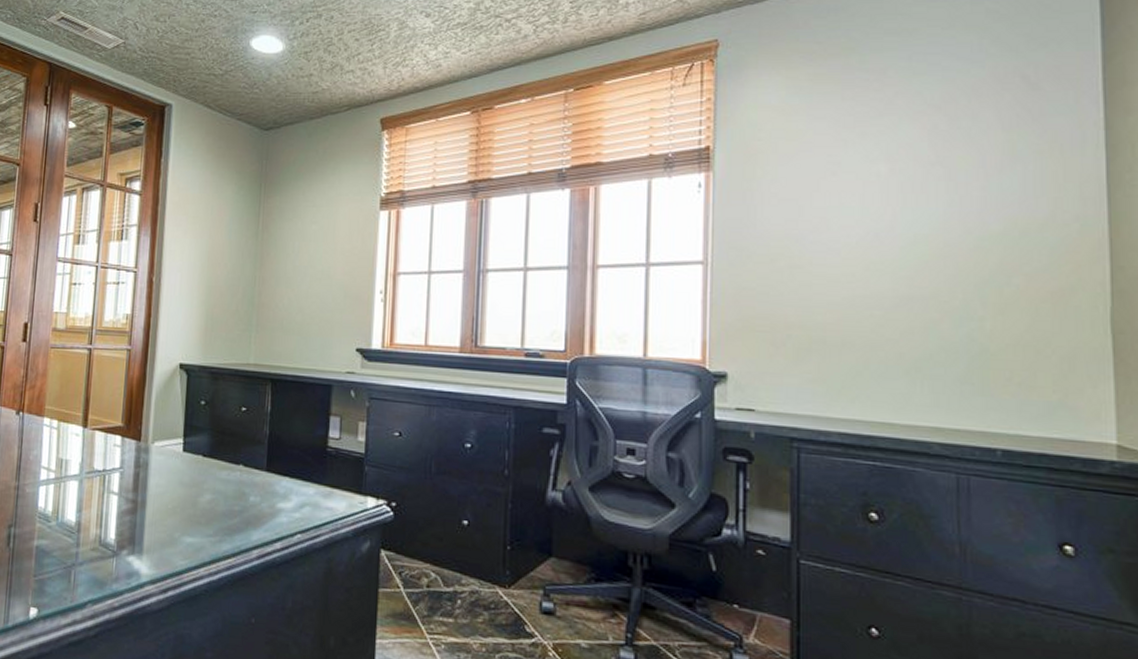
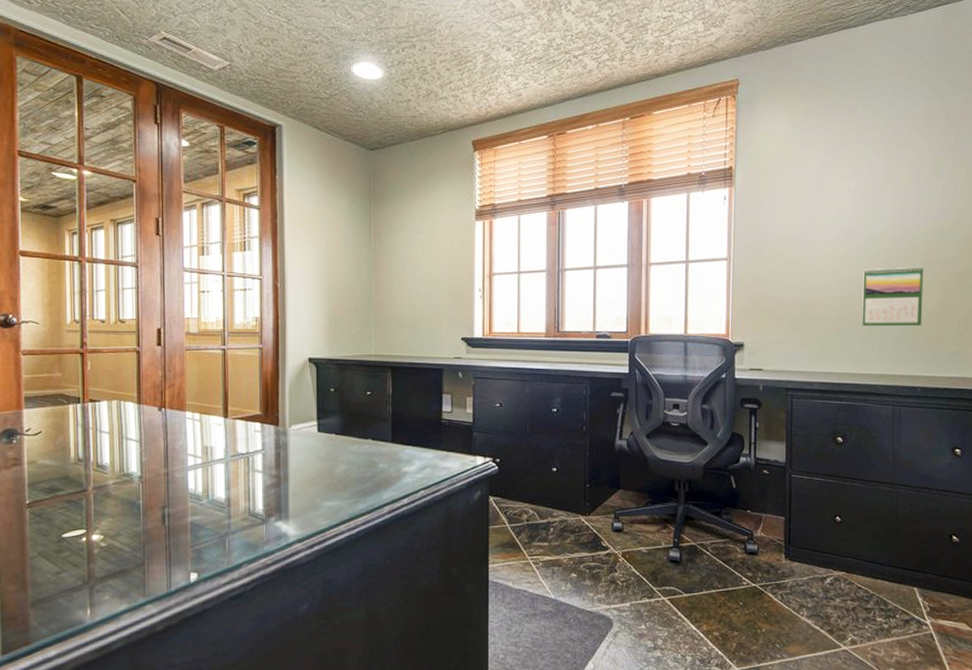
calendar: none [903,278,999,362] -> present [862,266,924,327]

